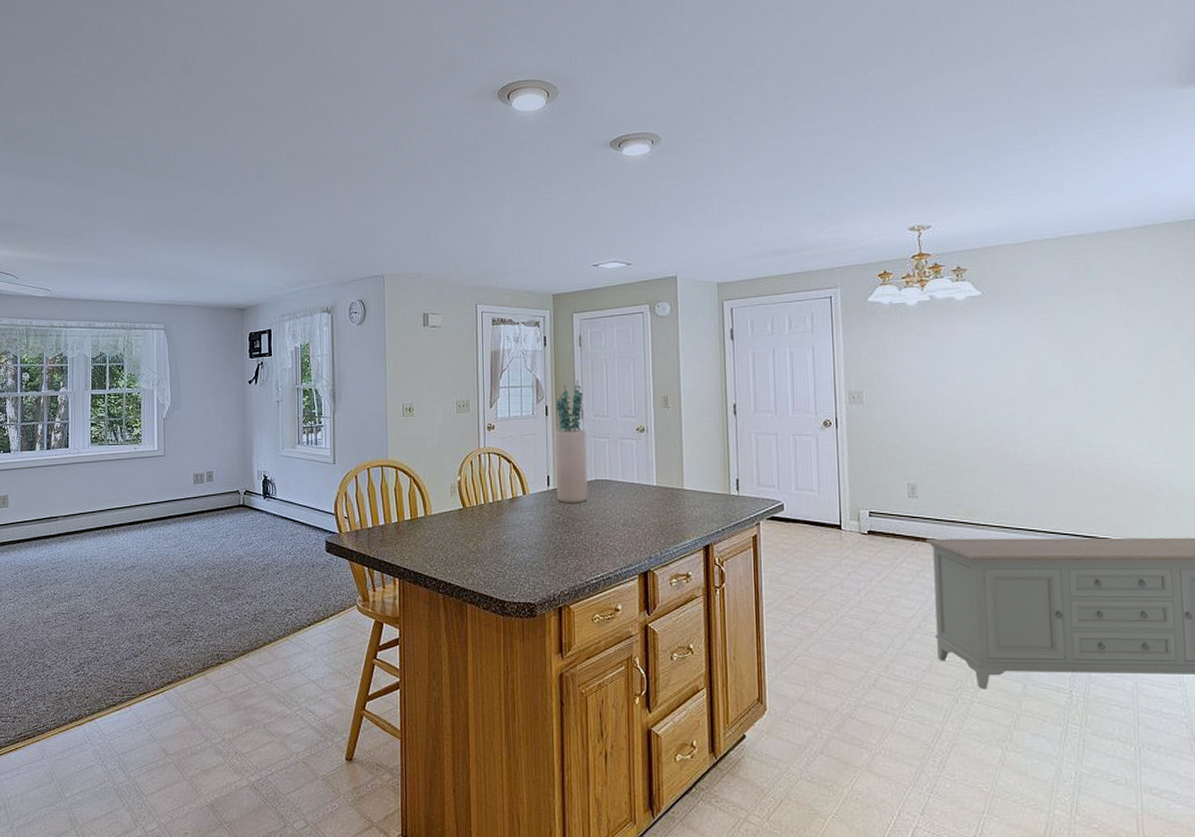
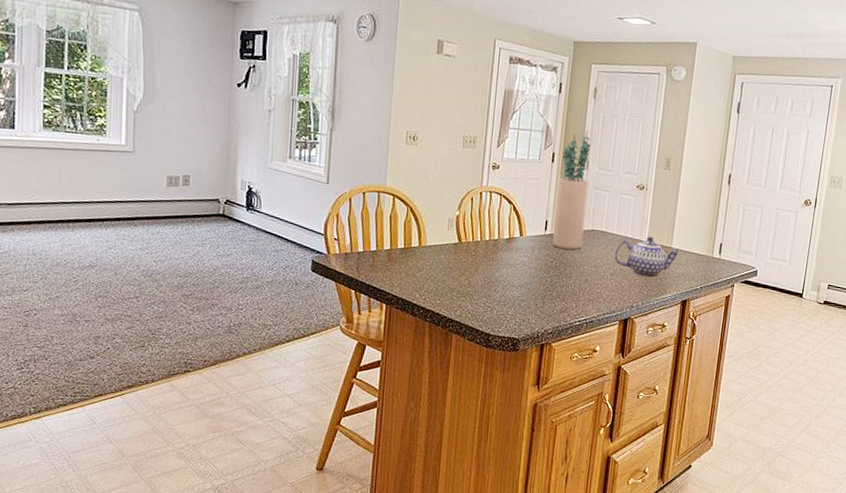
teapot: none [623,480,693,524] -> present [614,236,680,277]

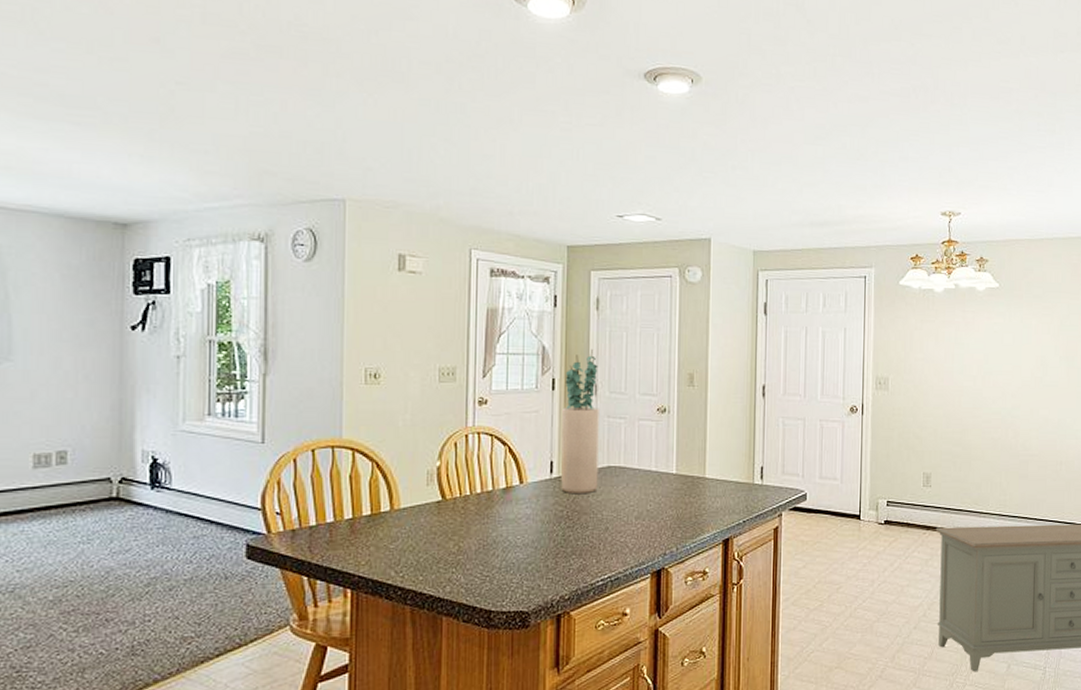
teapot: present [614,236,680,277] -> none [638,467,715,516]

